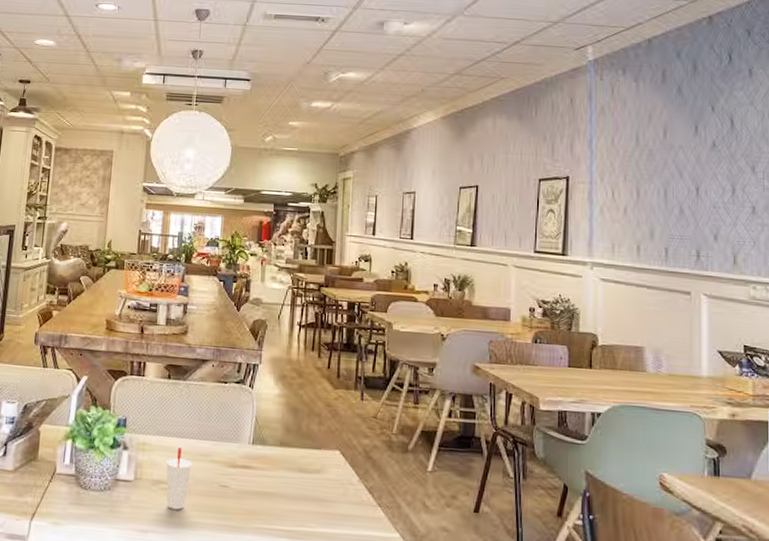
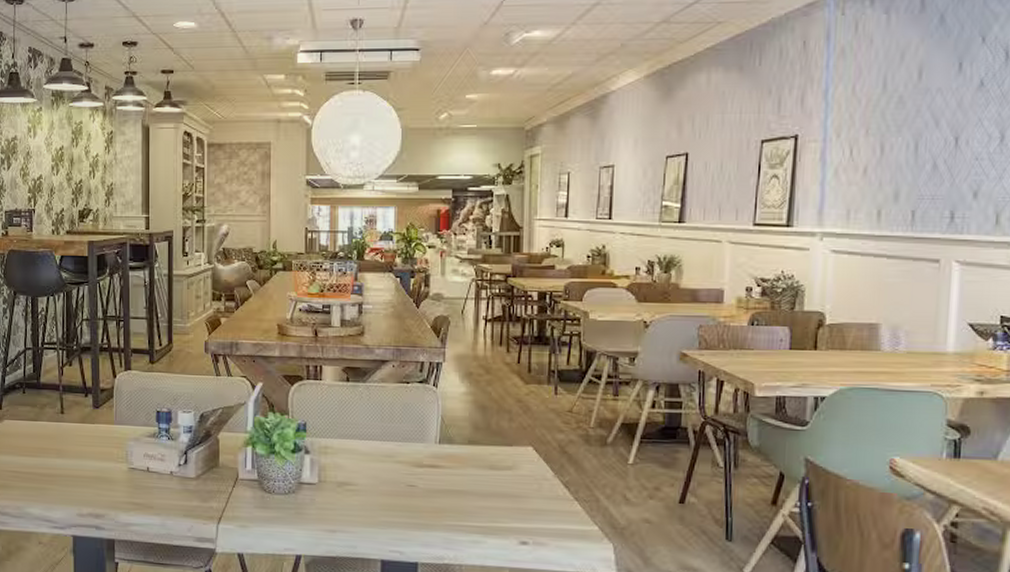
cup: present [166,447,192,510] -> none [350,449,377,510]

